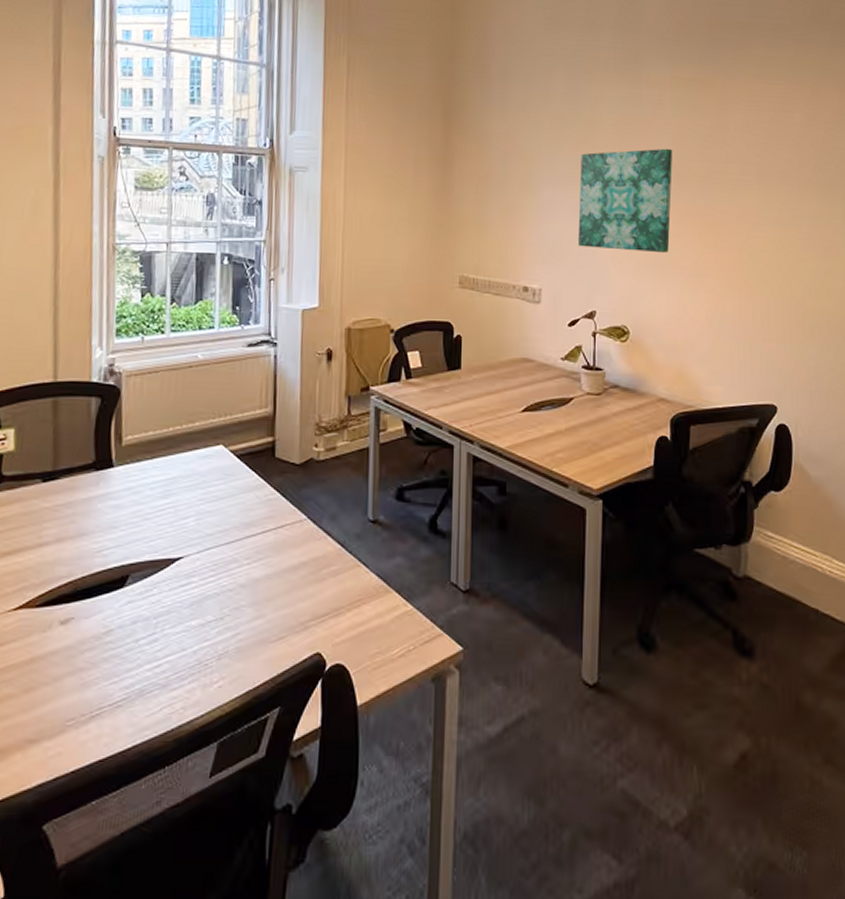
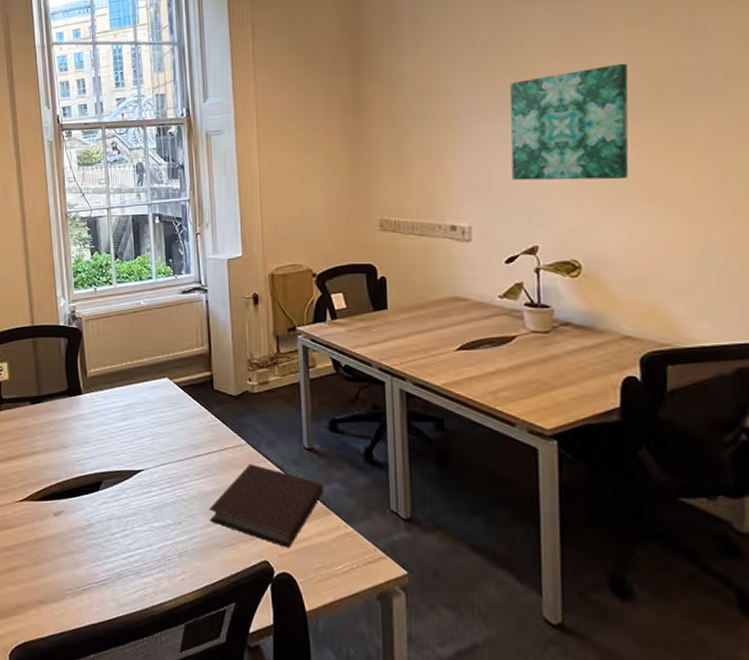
notebook: none [257,542,386,635] -> present [209,464,324,548]

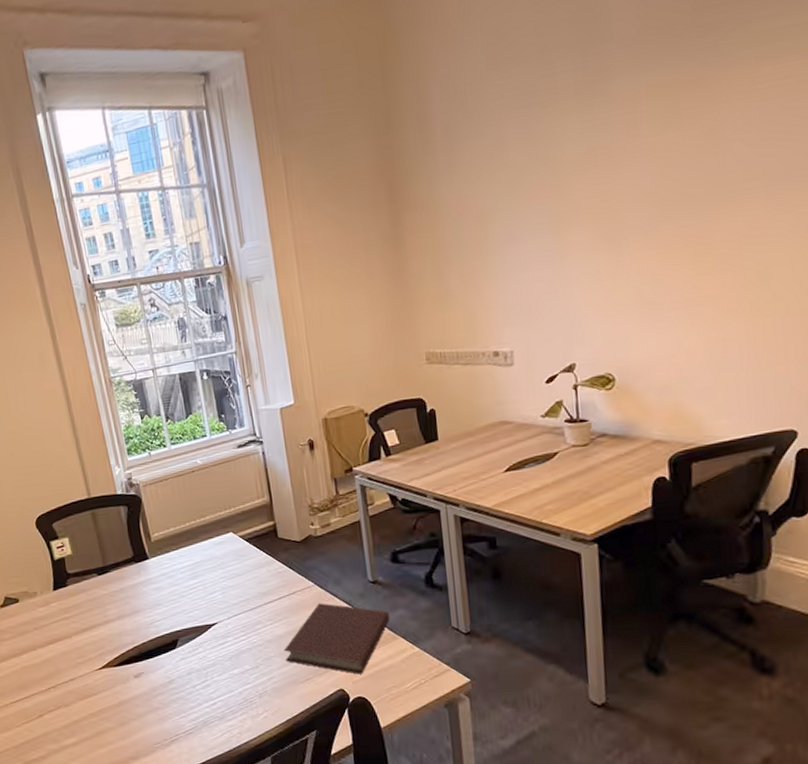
wall art: present [510,63,629,181] -> none [544,171,656,301]

